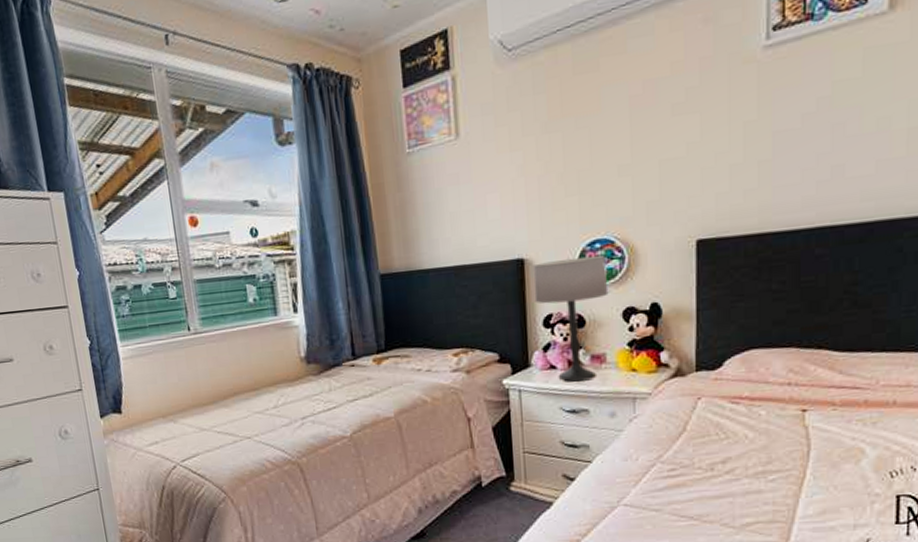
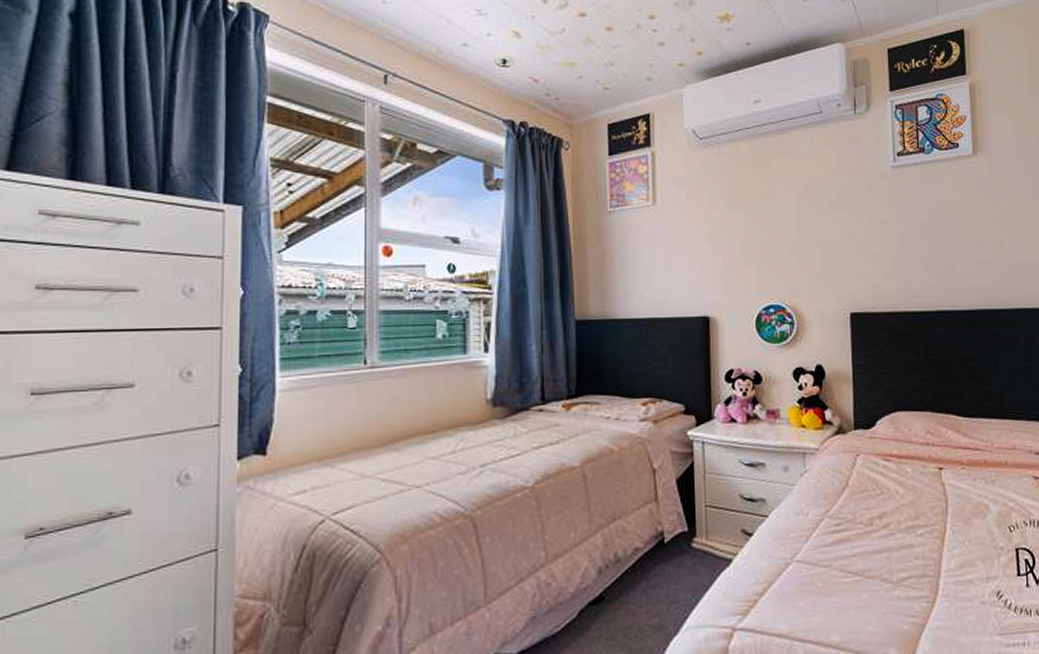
table lamp: present [533,255,609,382] -> none [717,319,781,436]

